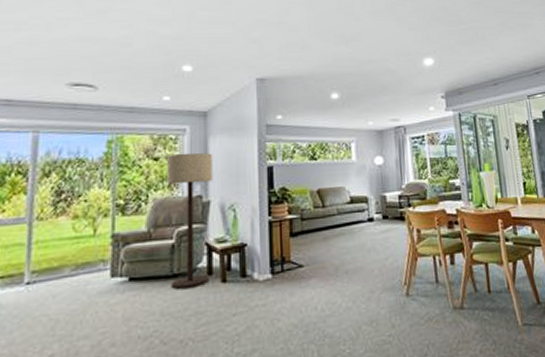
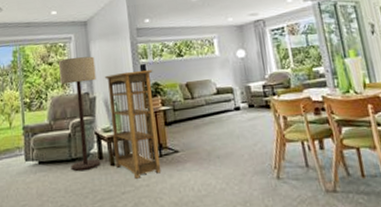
bookshelf: none [224,173,282,298] -> present [105,70,162,179]

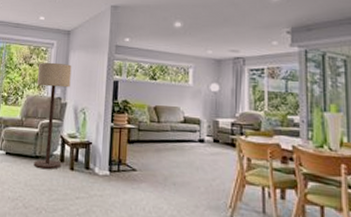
bookshelf: present [105,70,162,179] -> none [75,84,125,188]

